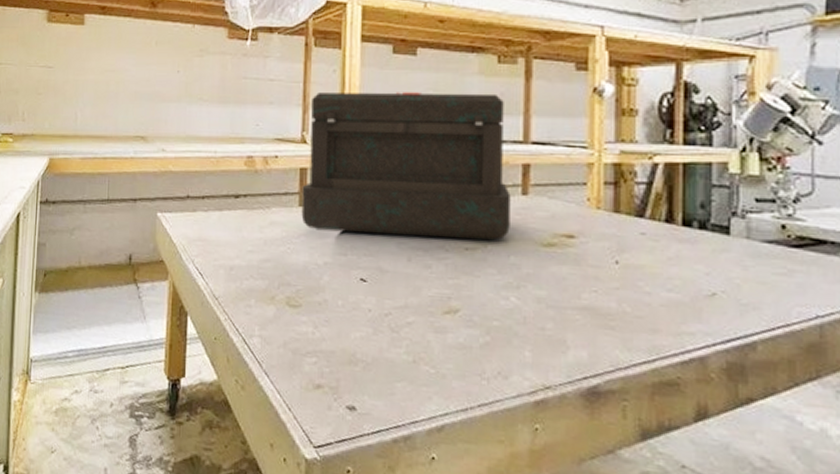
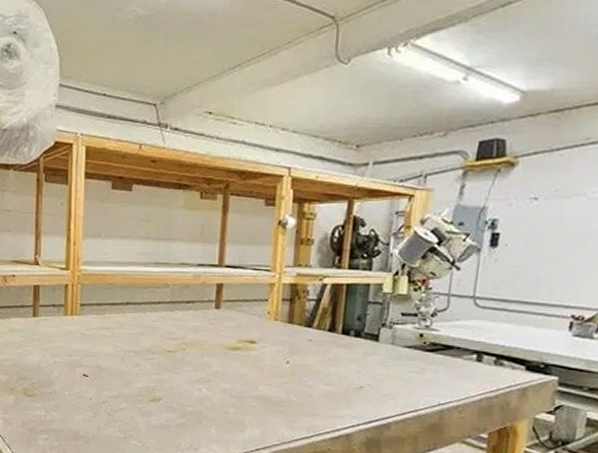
toolbox: present [301,92,511,241] -> none [35,222,206,345]

